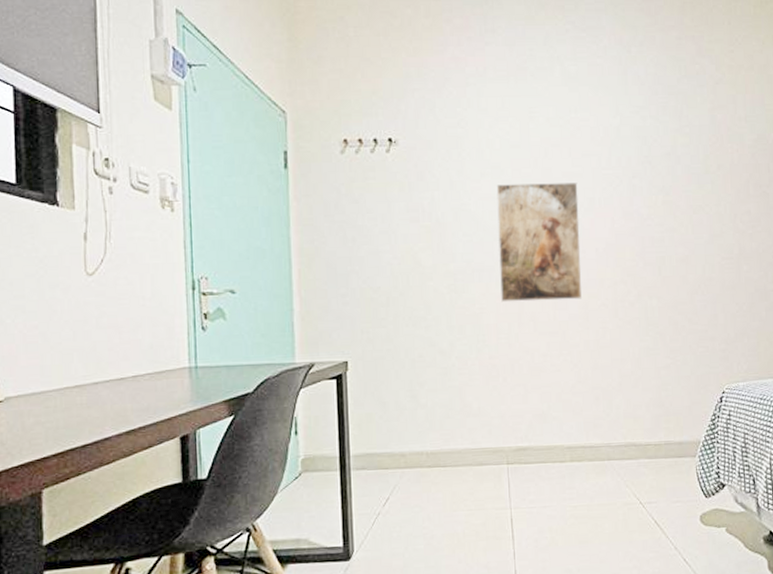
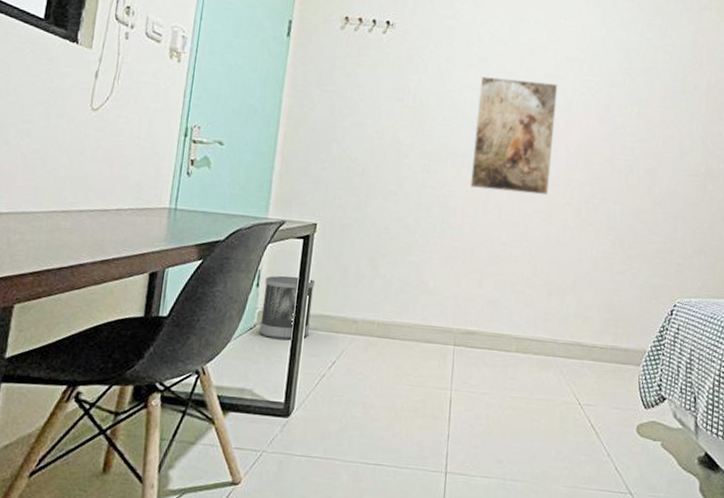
wastebasket: none [303,418,358,485] -> present [259,275,316,340]

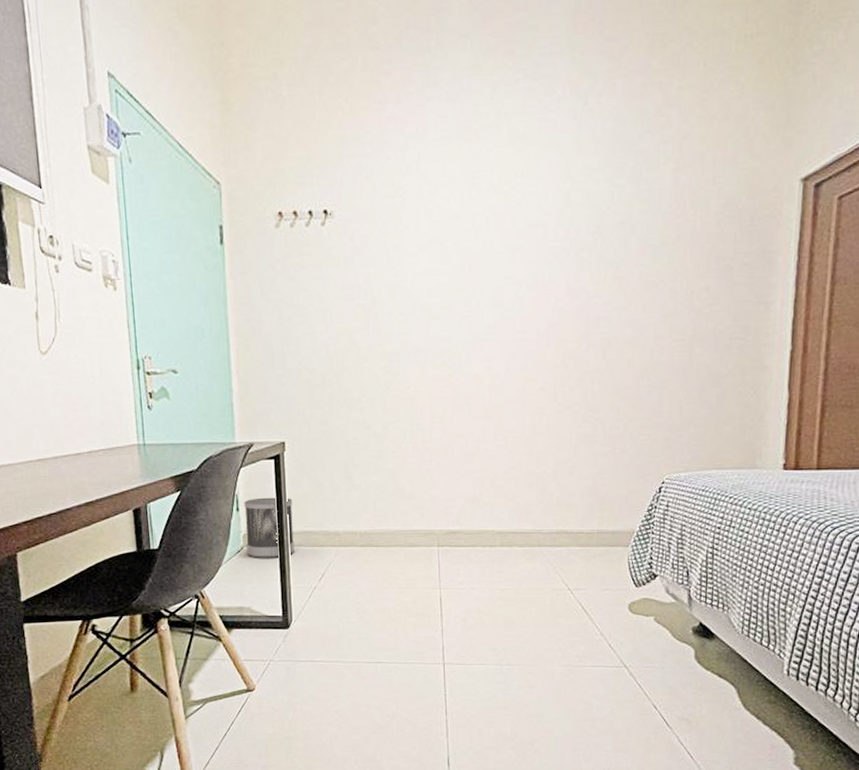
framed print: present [470,76,558,195] -> none [434,257,521,385]

